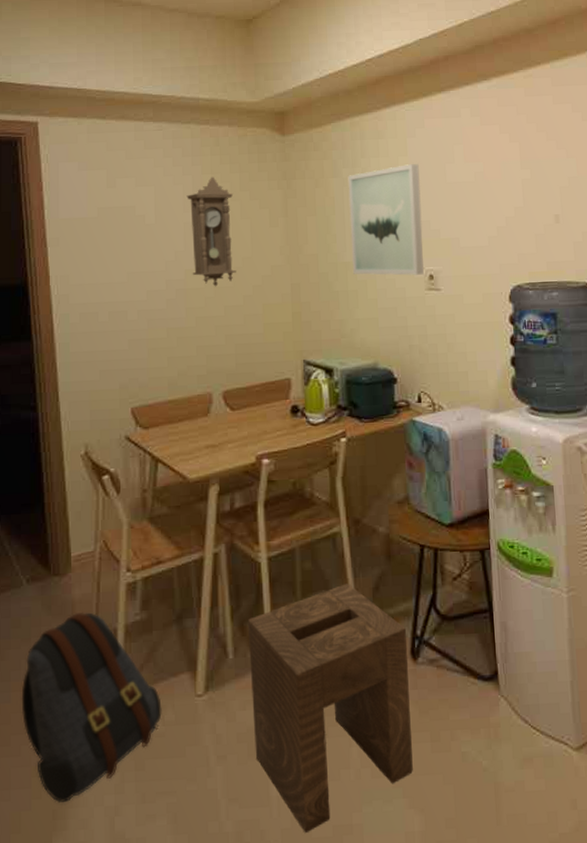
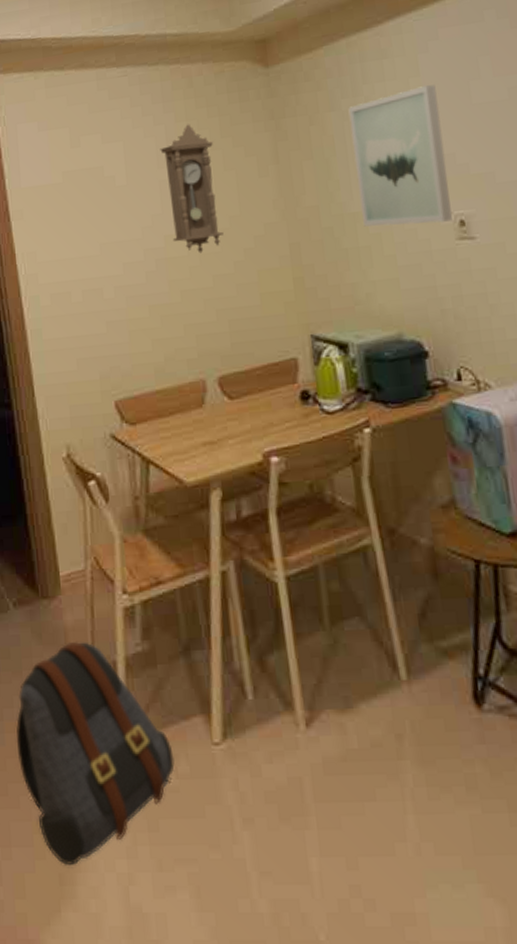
stool: present [247,583,413,833] -> none [266,609,488,919]

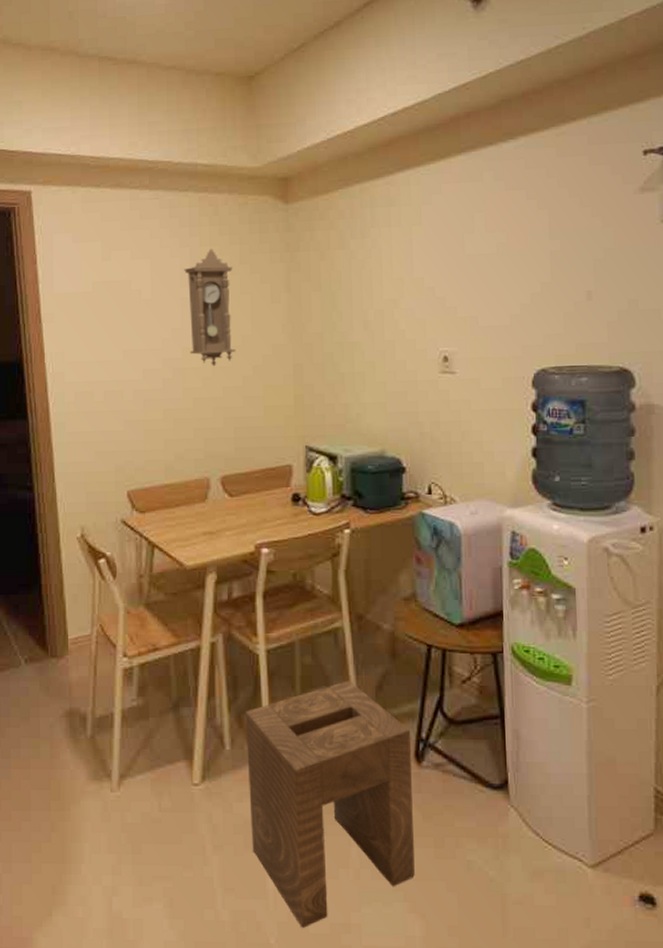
backpack: present [16,641,175,865] -> none [21,694,158,878]
stool: none [266,609,488,919] -> present [245,681,415,928]
wall art: present [348,85,452,227] -> none [356,234,437,357]

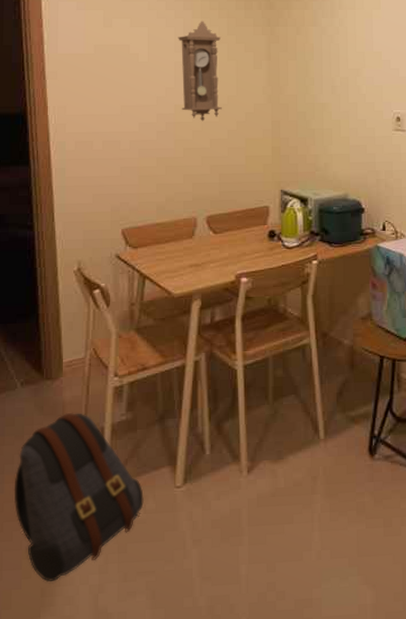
backpack: none [21,694,158,878] -> present [14,412,144,582]
stool: present [245,681,415,928] -> none [223,389,367,606]

